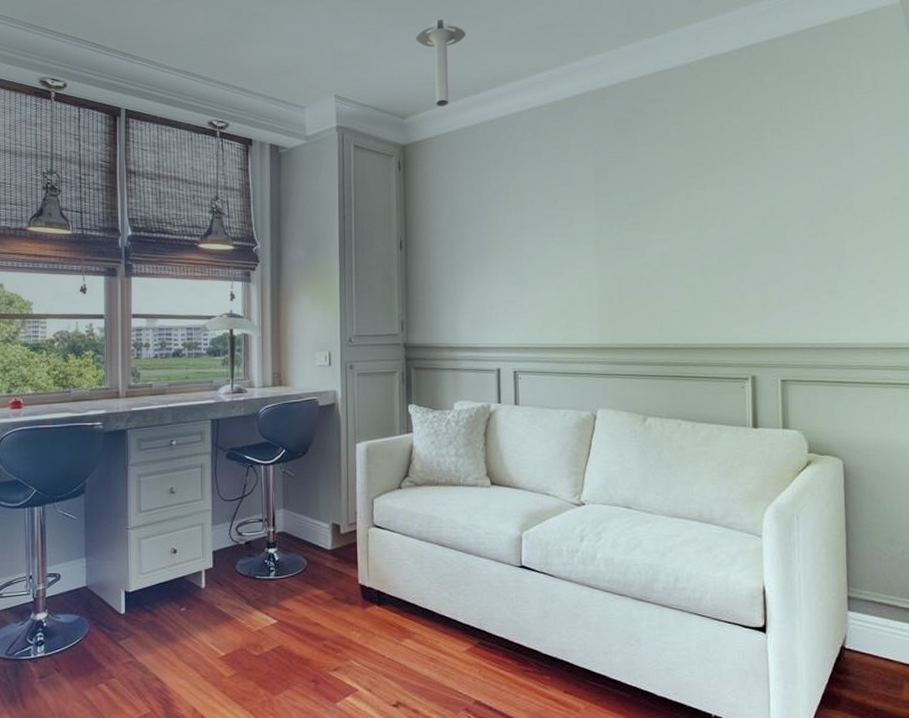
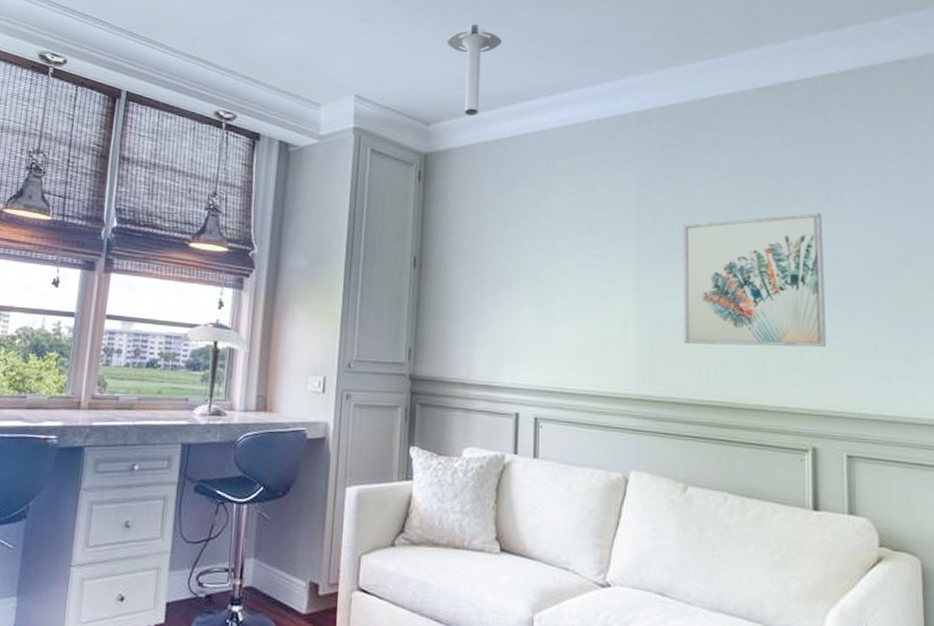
wall art: none [636,171,764,297] -> present [683,213,827,348]

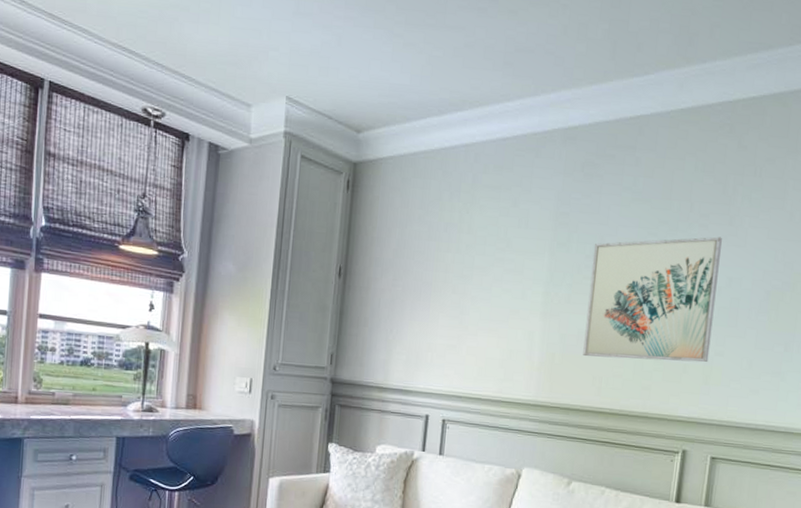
ceiling light: present [447,24,502,116] -> none [382,25,437,125]

